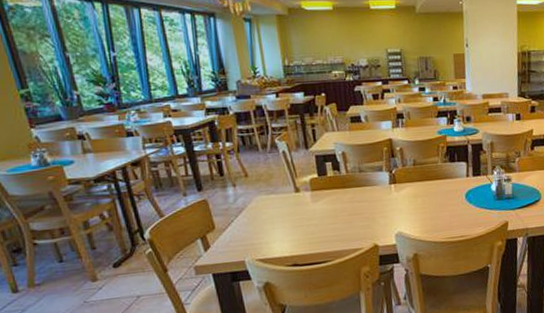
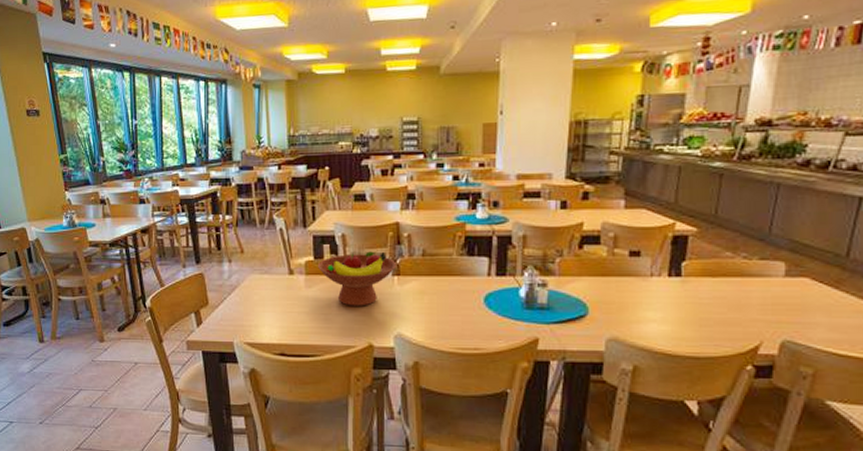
fruit bowl: none [321,165,393,214] -> present [317,251,397,306]

